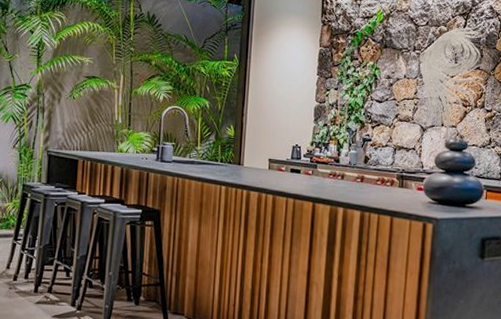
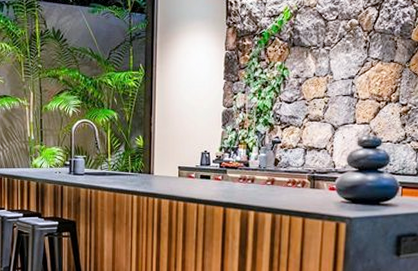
wall sculpture: present [421,20,492,140] -> none [331,10,407,137]

